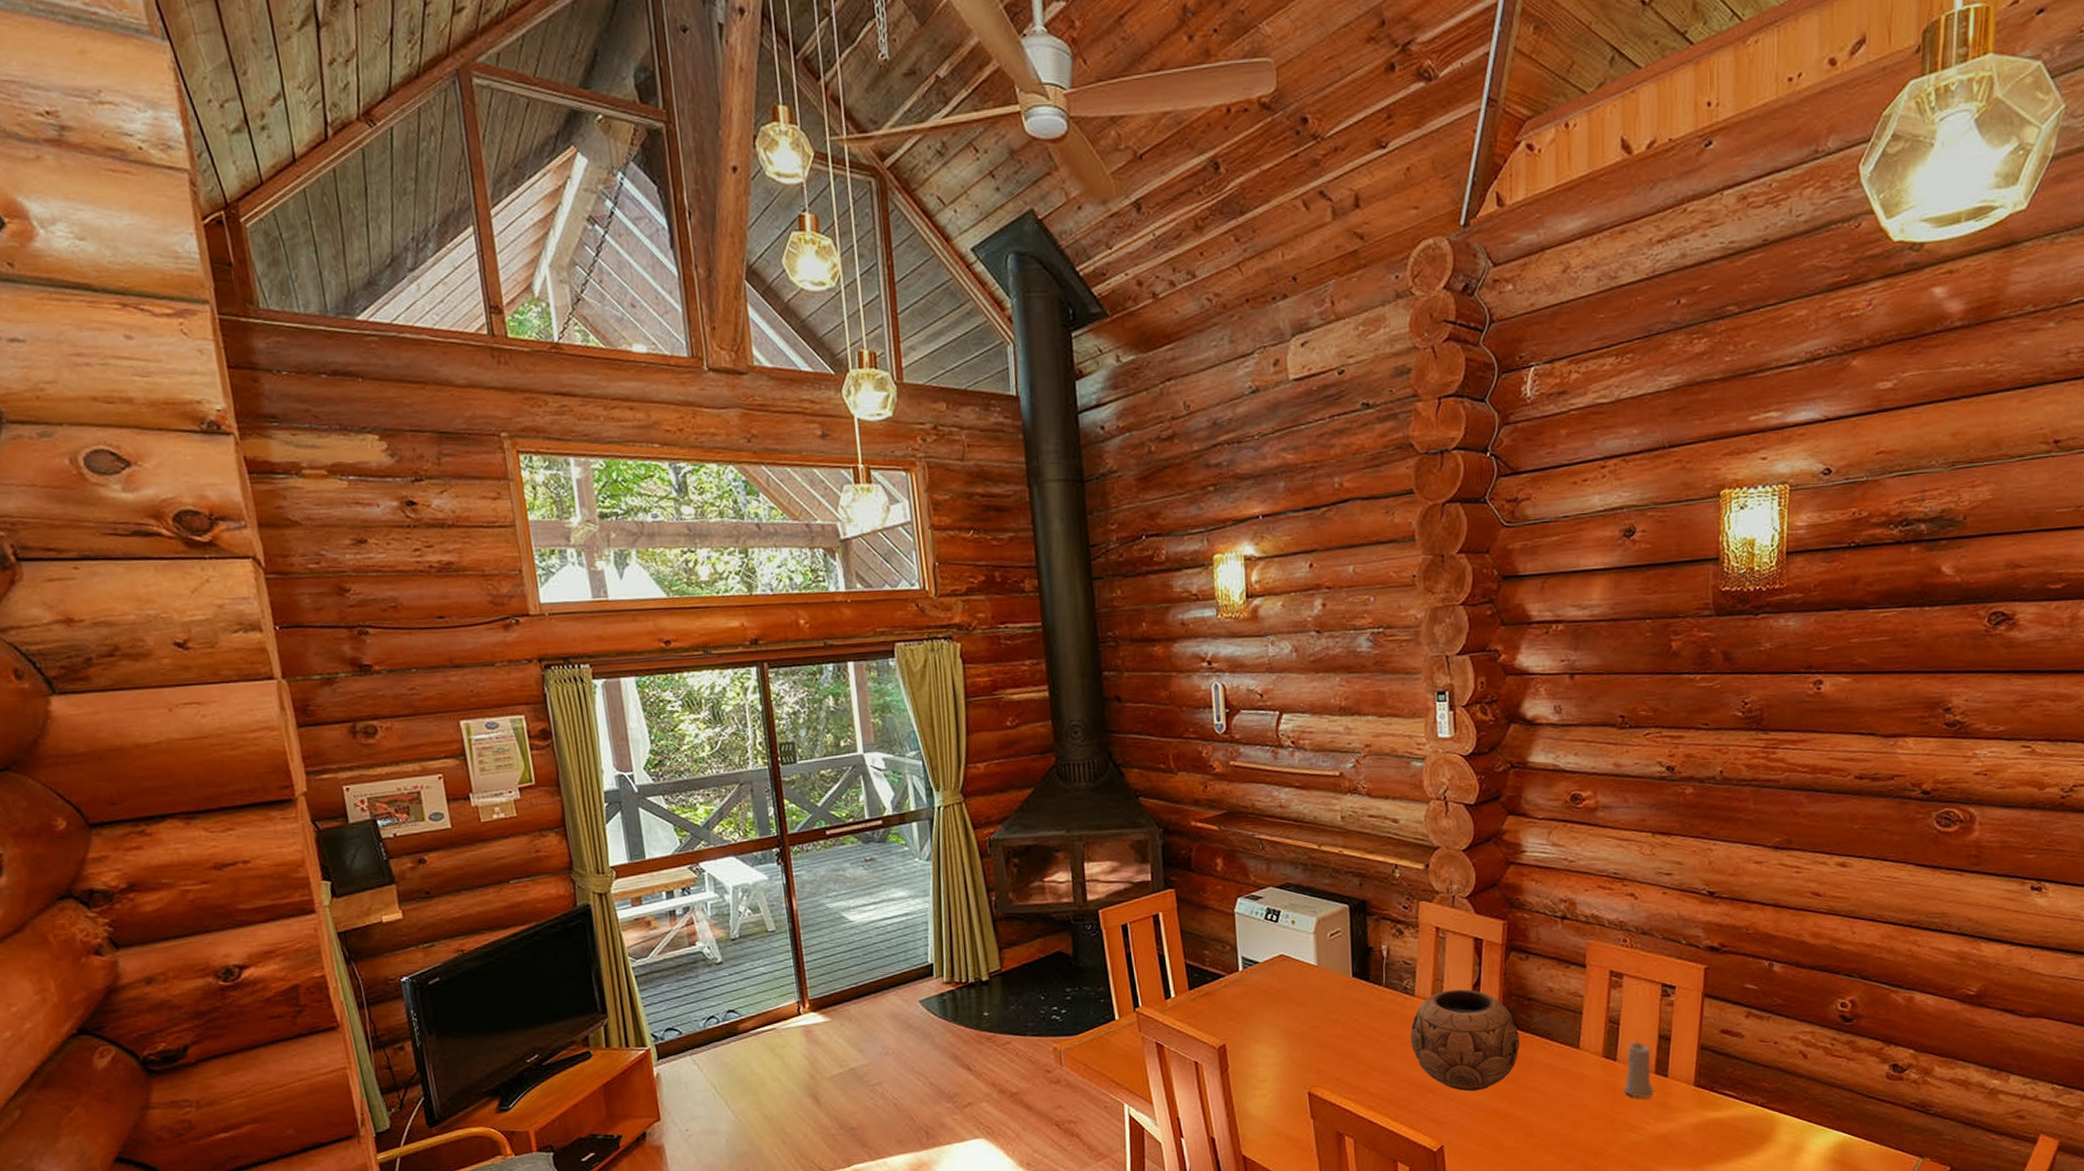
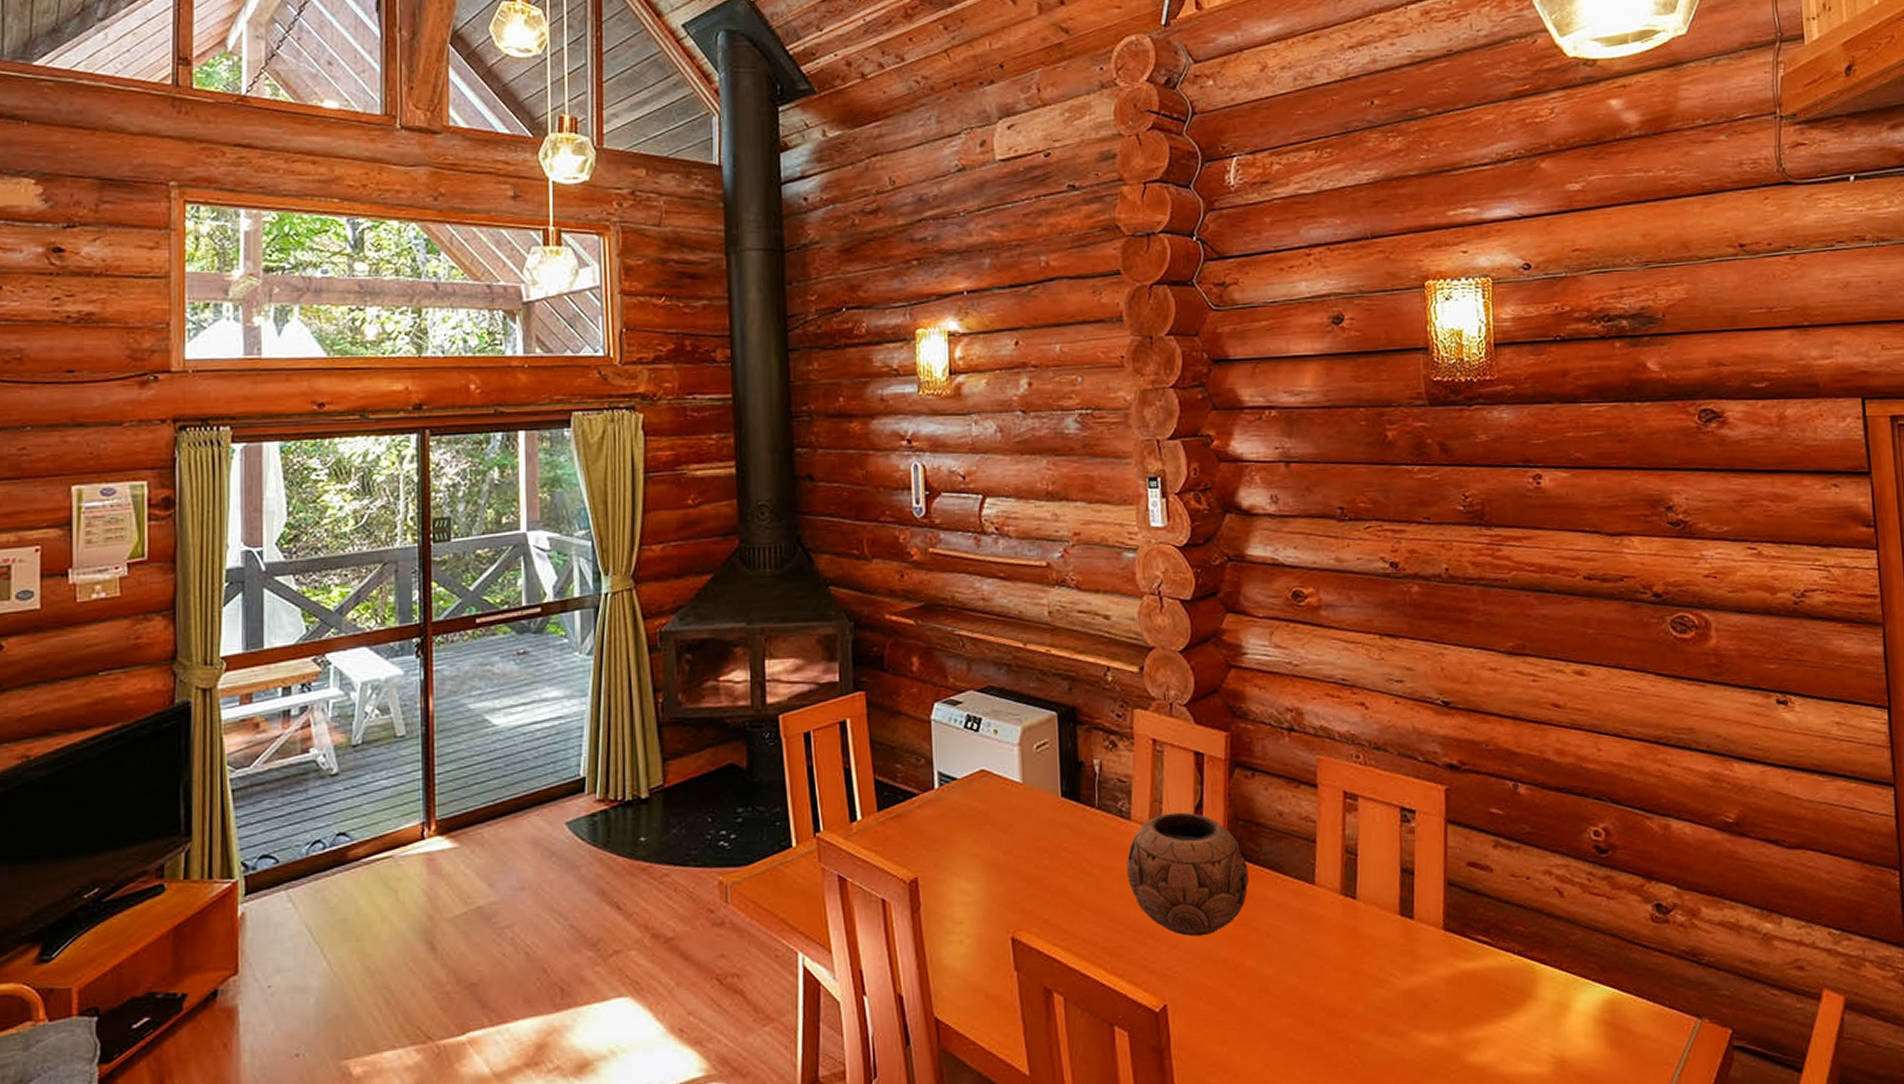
candle: present [1623,1041,1654,1098] -> none [1366,875,1400,945]

